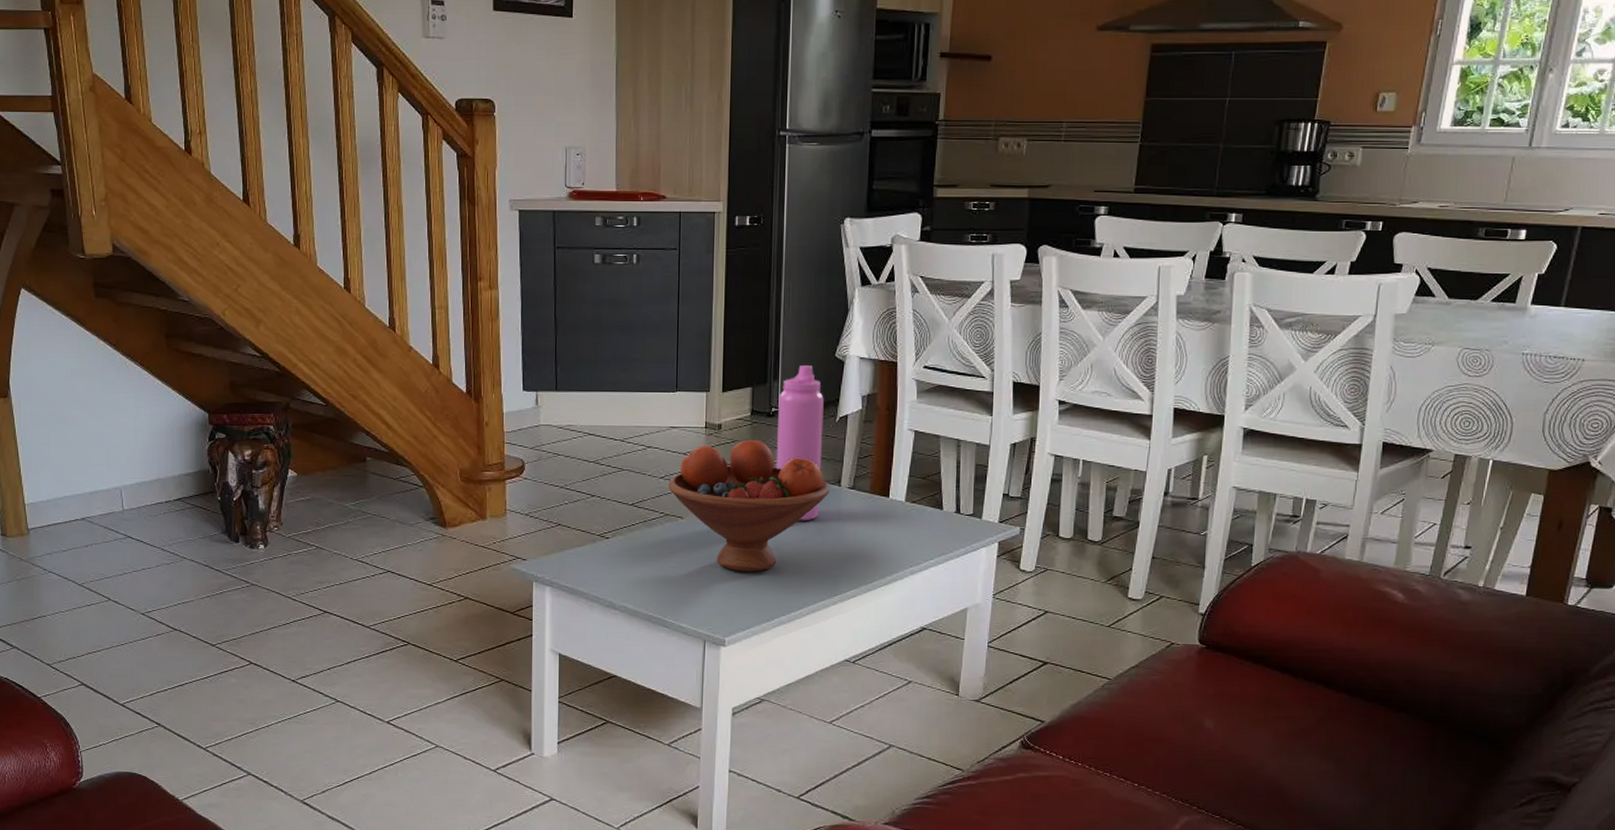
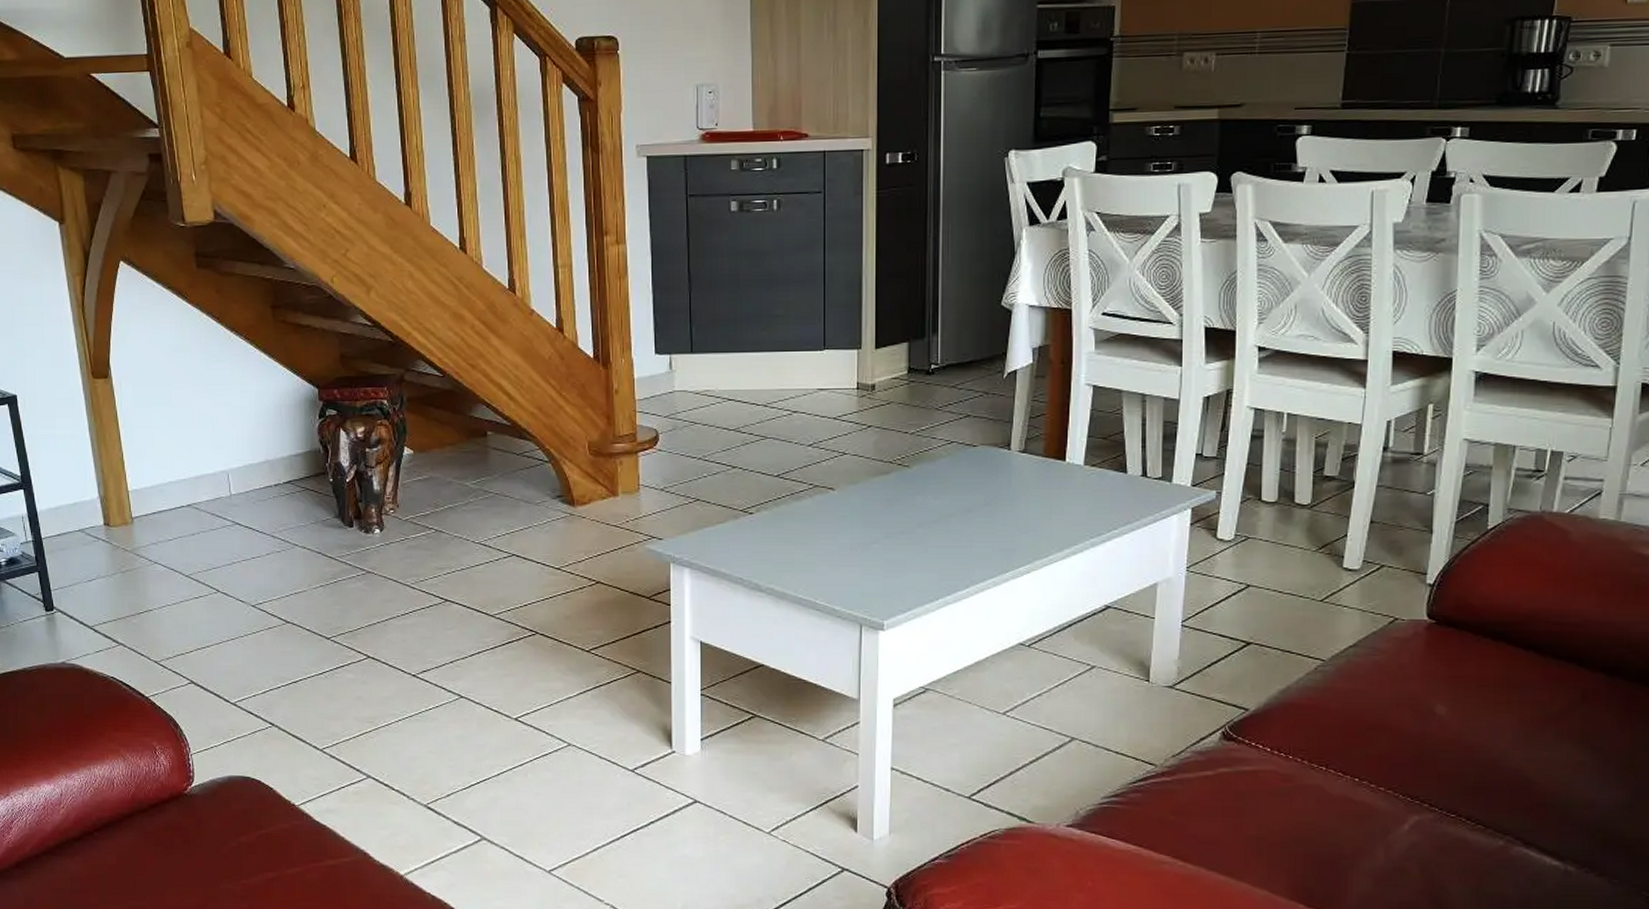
fruit bowl: present [668,439,830,572] -> none [817,400,999,548]
water bottle: present [776,365,824,521] -> none [937,316,990,490]

